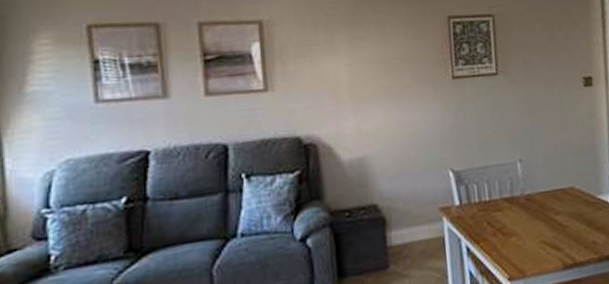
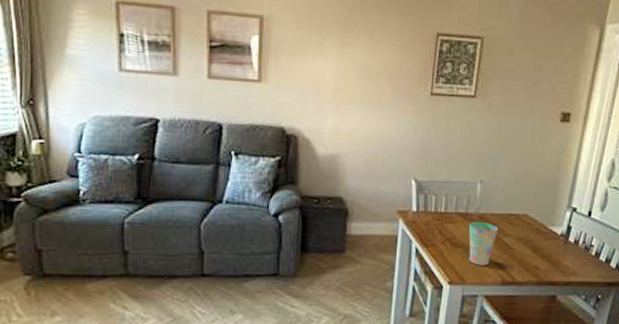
cup: none [517,203,548,253] -> present [468,221,499,266]

